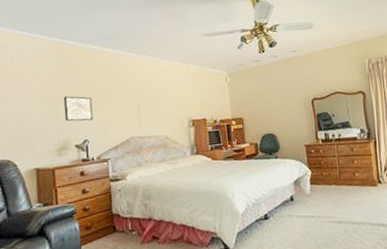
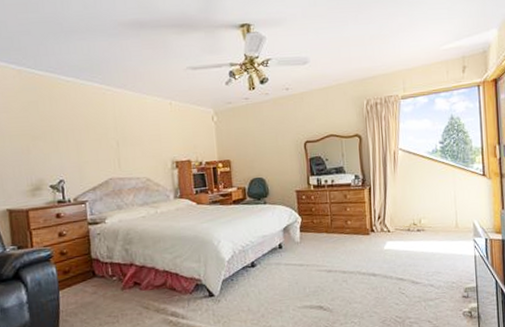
wall art: present [63,96,94,122] -> none [36,132,69,160]

